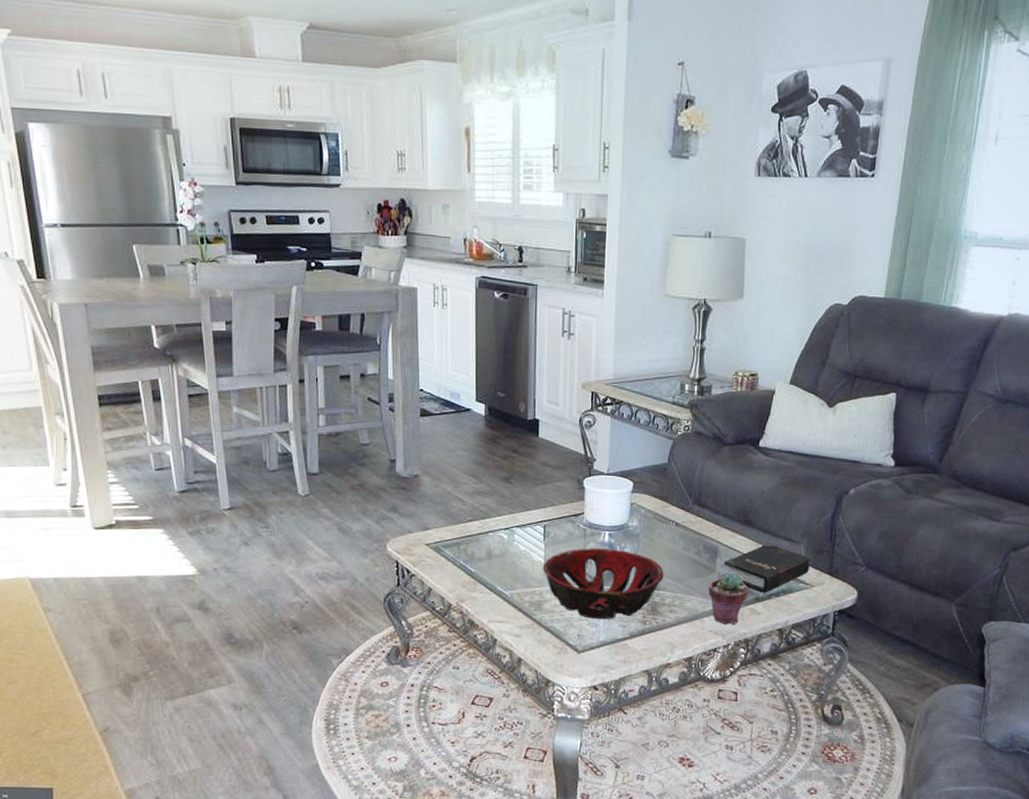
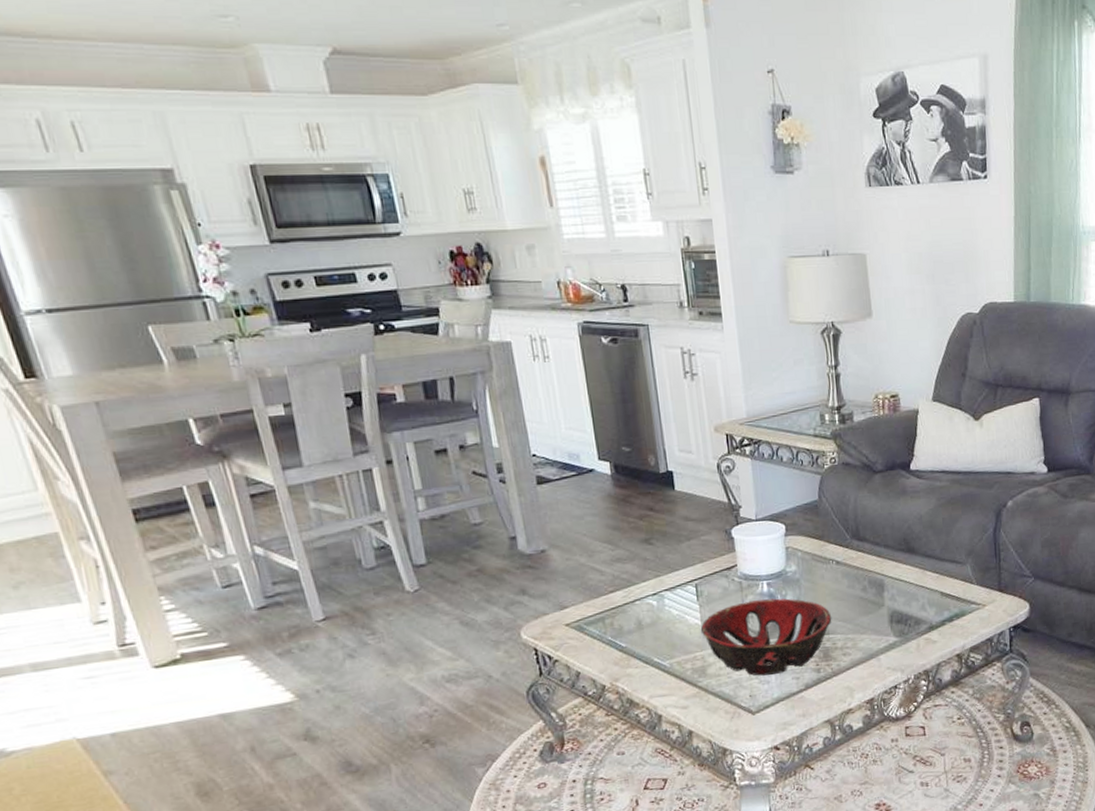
potted succulent: present [708,572,748,624] -> none [880,604,921,659]
hardback book: present [723,543,811,593] -> none [891,568,979,621]

